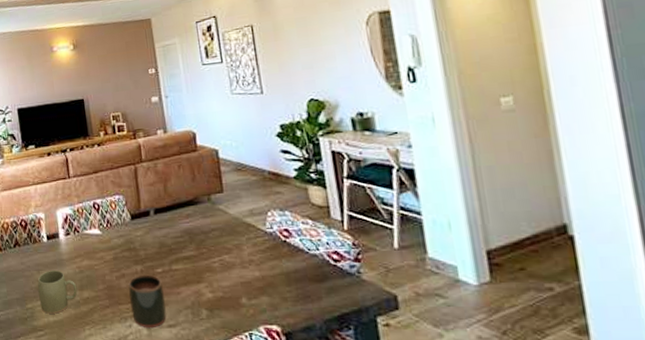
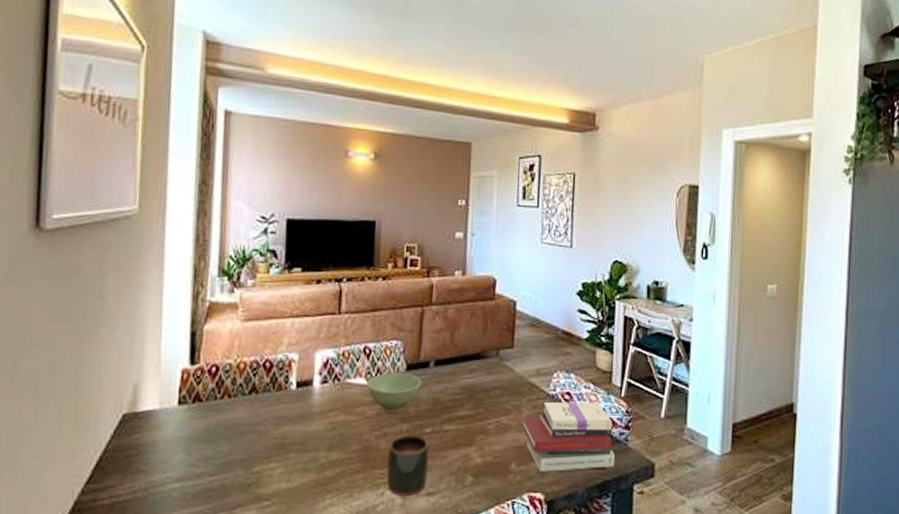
mug: present [37,270,78,314] -> none [271,426,325,479]
bowl: none [101,222,147,257] -> present [367,372,422,413]
books: none [243,236,351,305] -> present [521,401,616,472]

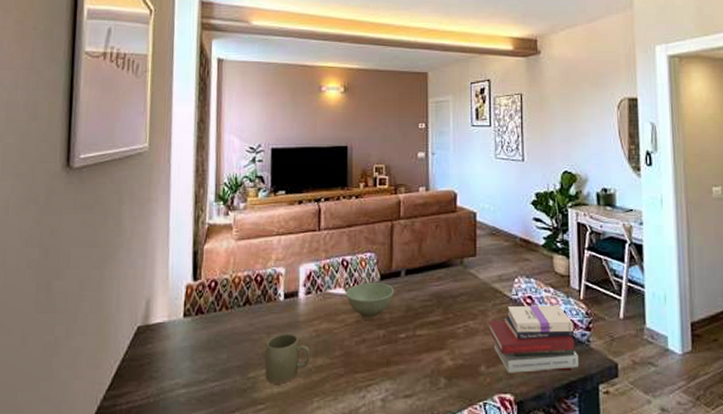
mug: none [271,426,325,479] -> present [264,334,311,384]
mug: present [386,434,430,496] -> none [366,340,405,398]

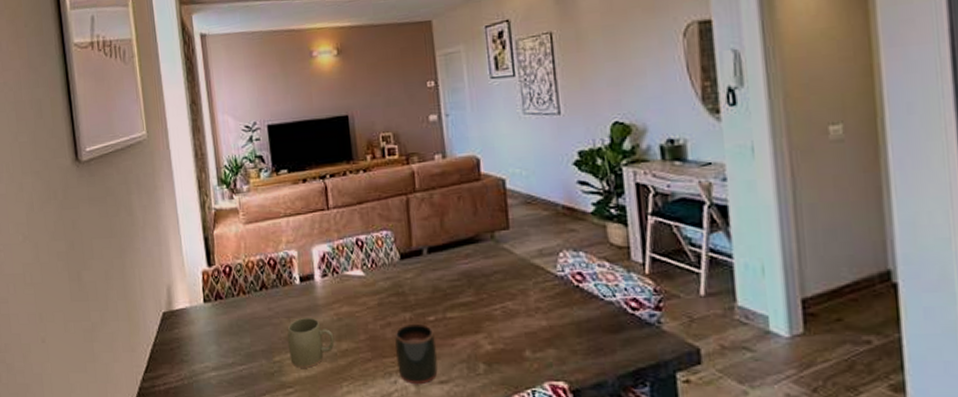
bowl: present [346,282,395,320] -> none [364,262,418,302]
mug: none [366,340,405,398] -> present [394,323,438,384]
books: present [488,305,580,373] -> none [529,281,649,359]

